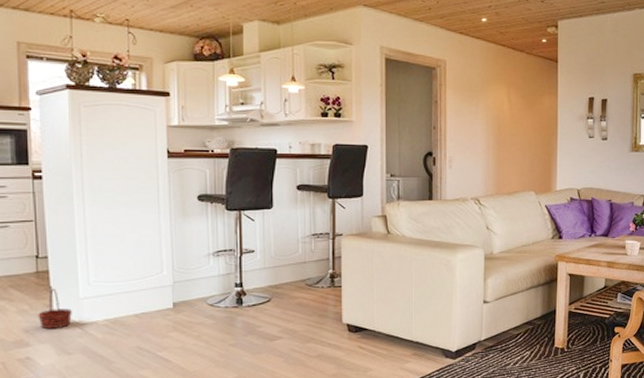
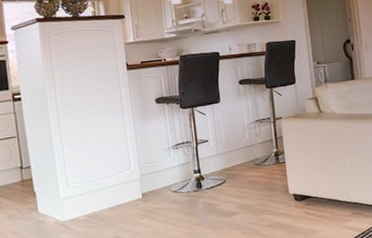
basket: present [38,288,72,329] -> none [25,193,56,230]

